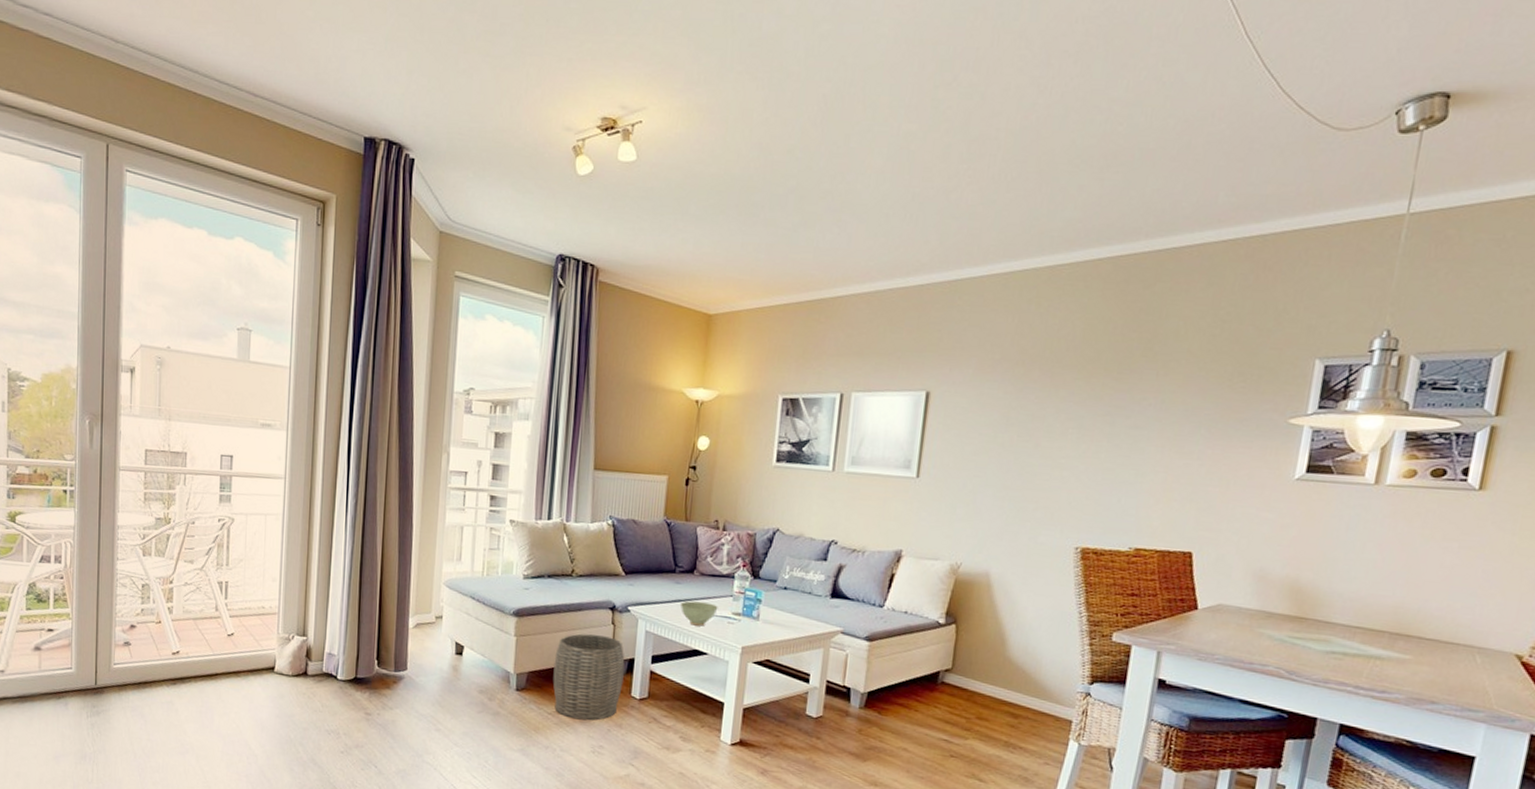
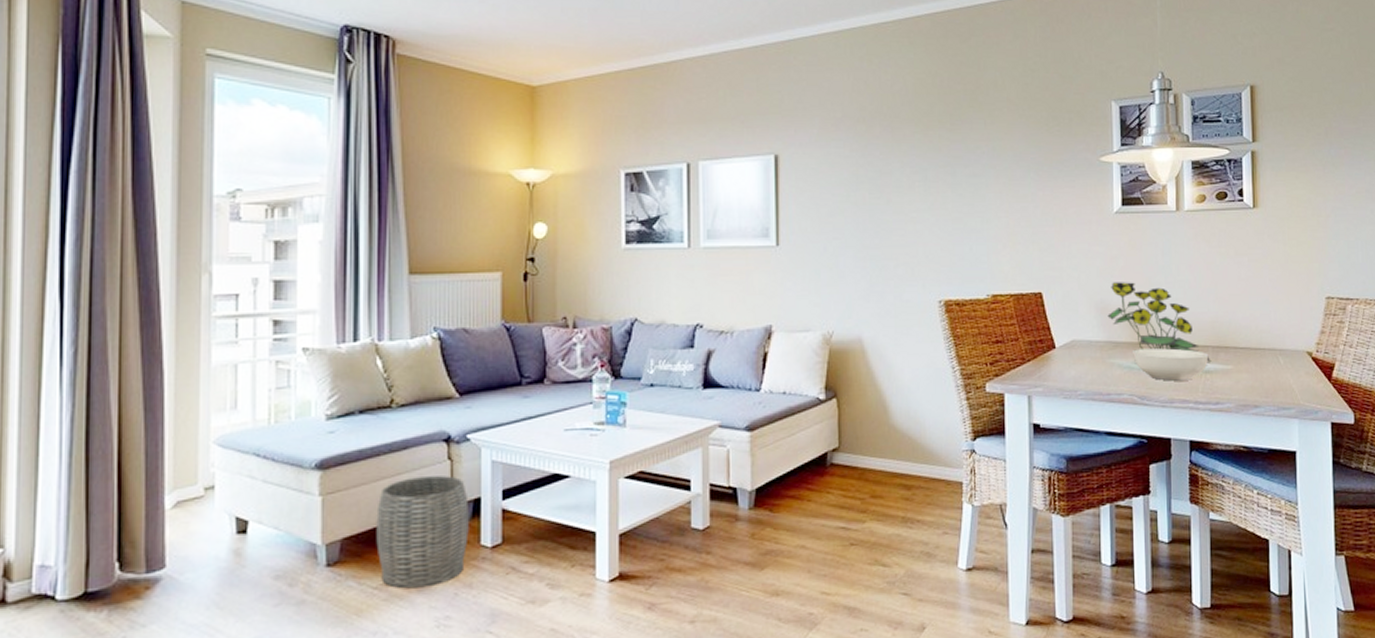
bowl: present [680,601,718,627] -> none [530,415,577,445]
flower arrangement: none [1265,551,1385,648] -> present [1107,282,1210,362]
bowl: none [1288,623,1384,664] -> present [1133,348,1209,381]

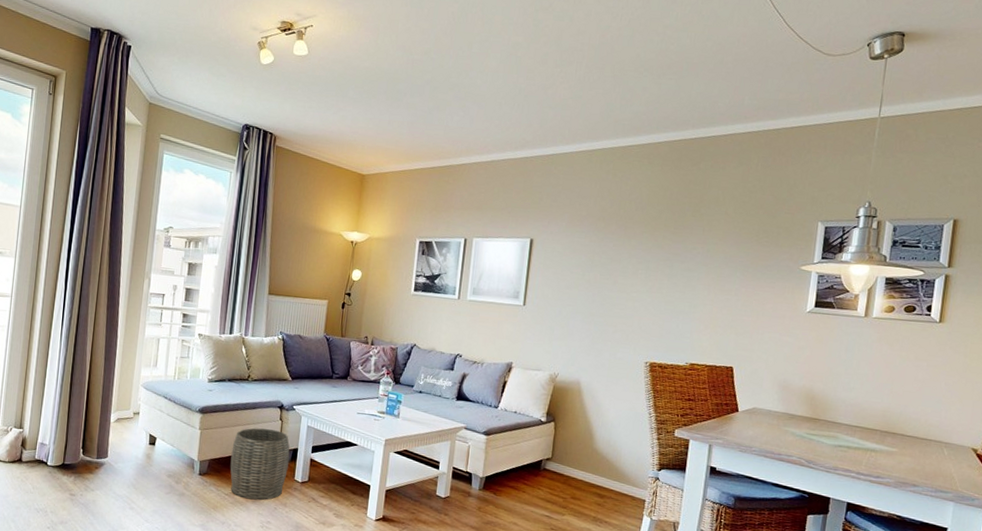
flower arrangement: present [1107,282,1210,362] -> none [788,367,877,443]
bowl: present [1133,348,1209,381] -> none [806,423,877,455]

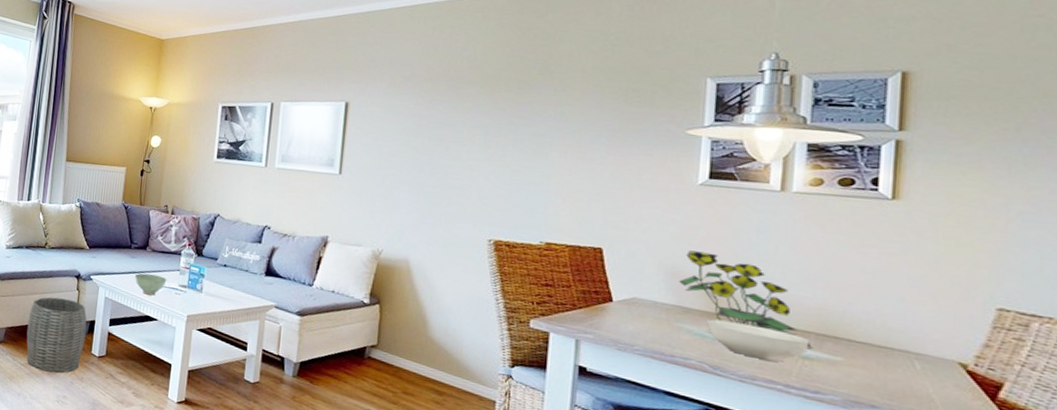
bowl: none [335,401,367,423] -> present [134,273,167,296]
flower arrangement: none [788,367,877,443] -> present [679,250,812,348]
bowl: none [806,423,877,455] -> present [707,319,810,362]

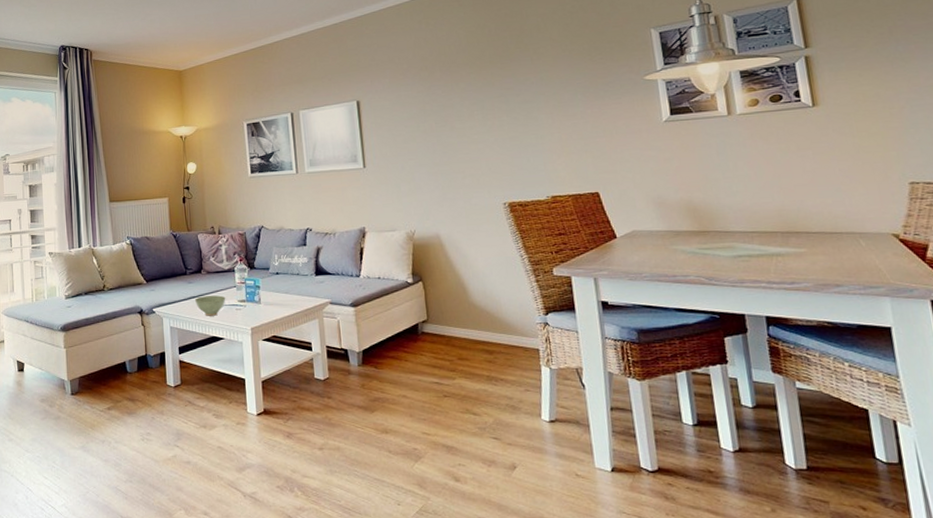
woven basket: present [26,297,87,373] -> none [99,336,159,413]
flower arrangement: present [679,250,812,348] -> none [666,179,781,246]
bowl: present [707,319,810,362] -> none [695,235,779,264]

